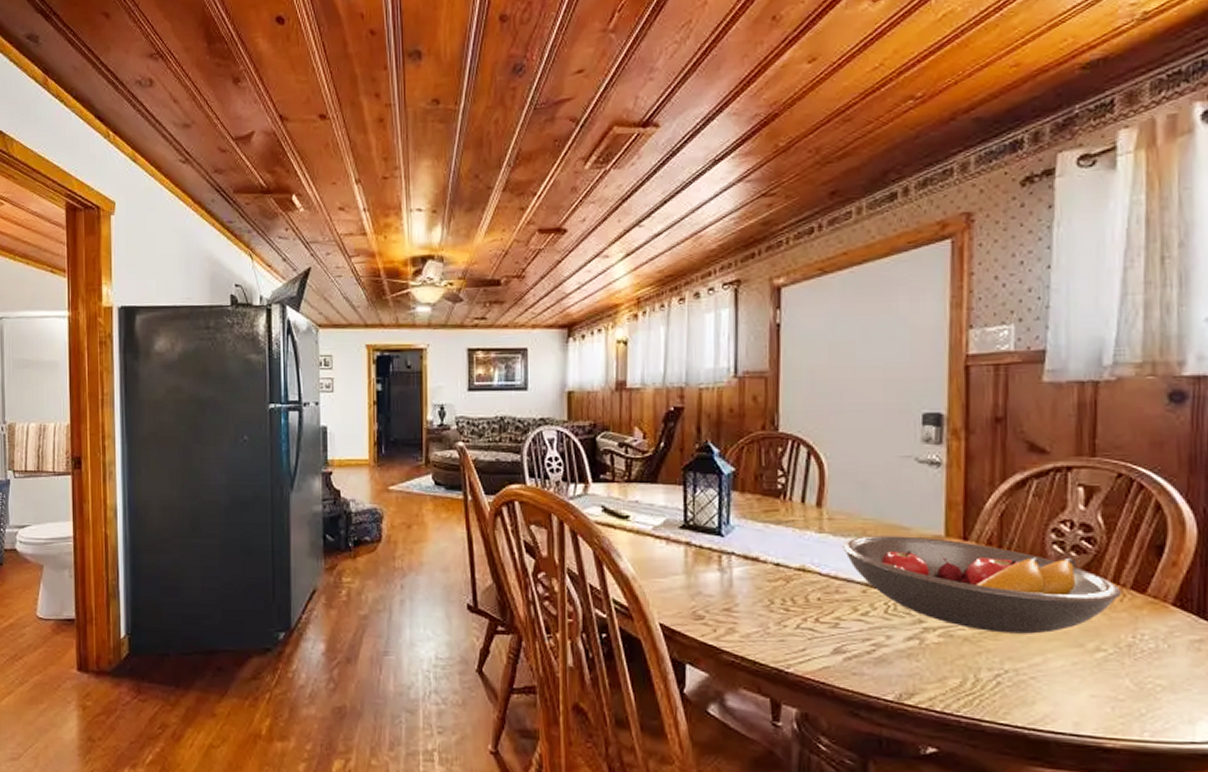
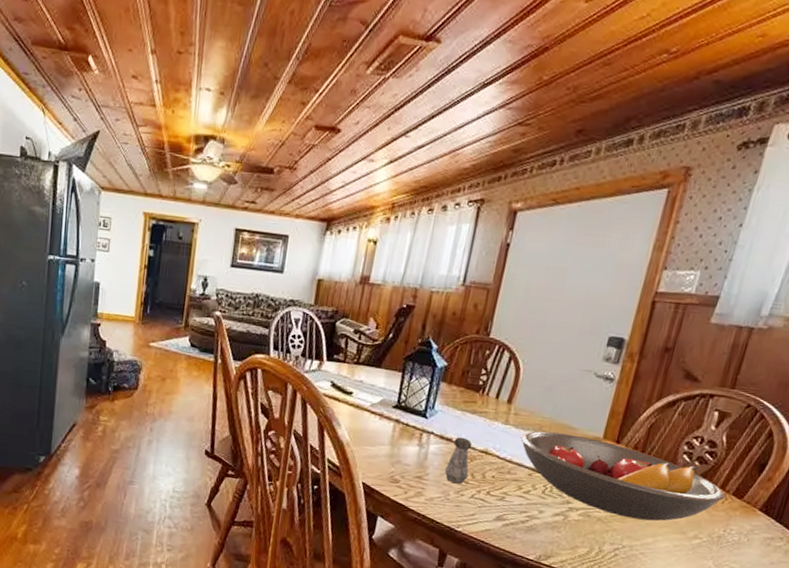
salt shaker: none [758,554,787,613] -> present [445,437,472,484]

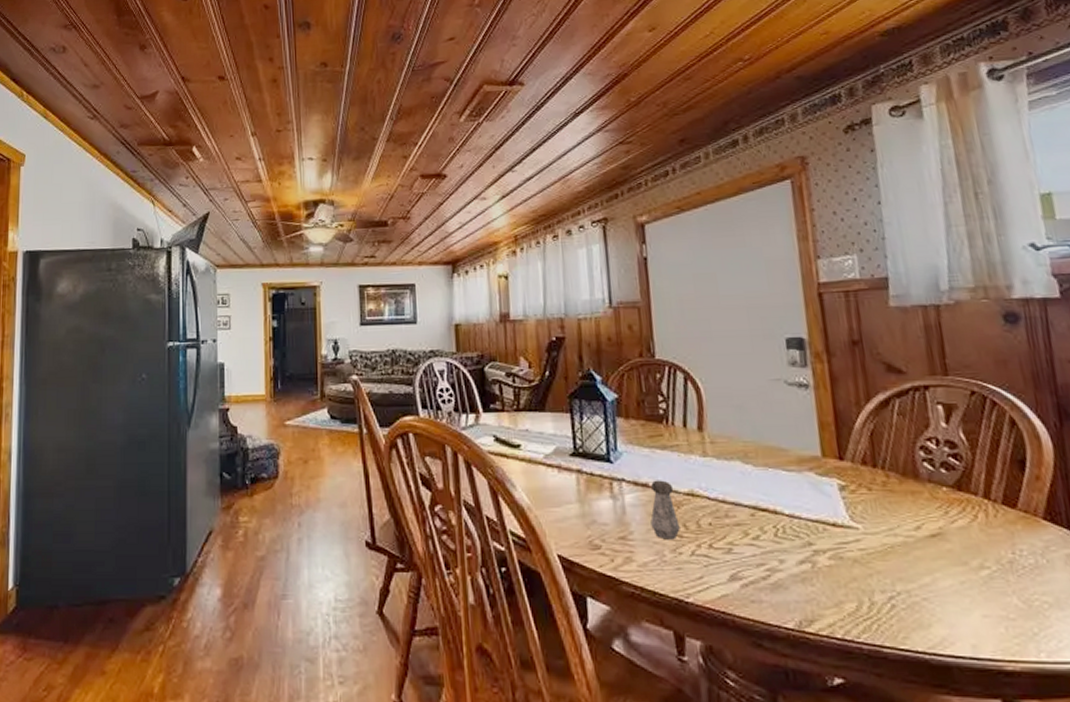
fruit bowl: present [520,431,725,521] -> none [727,457,995,553]

